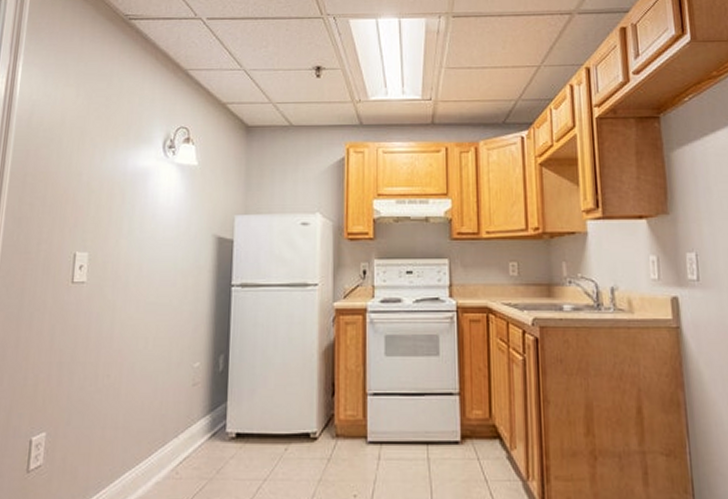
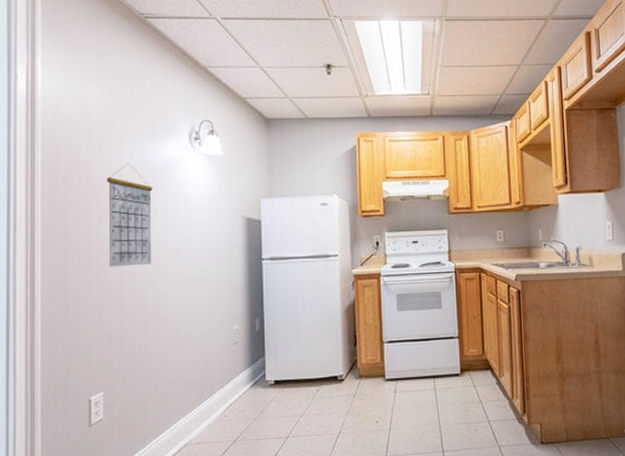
calendar: none [67,172,121,287] -> present [106,163,153,267]

